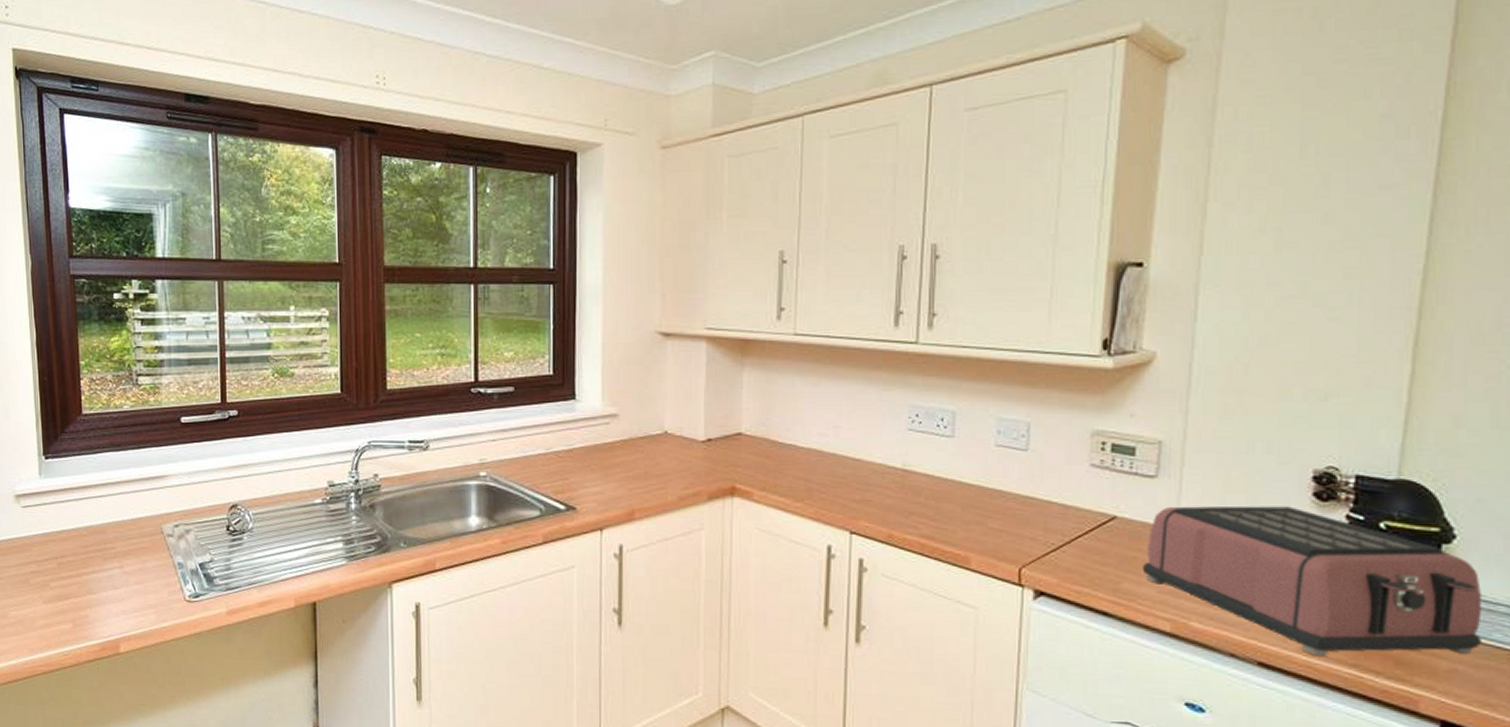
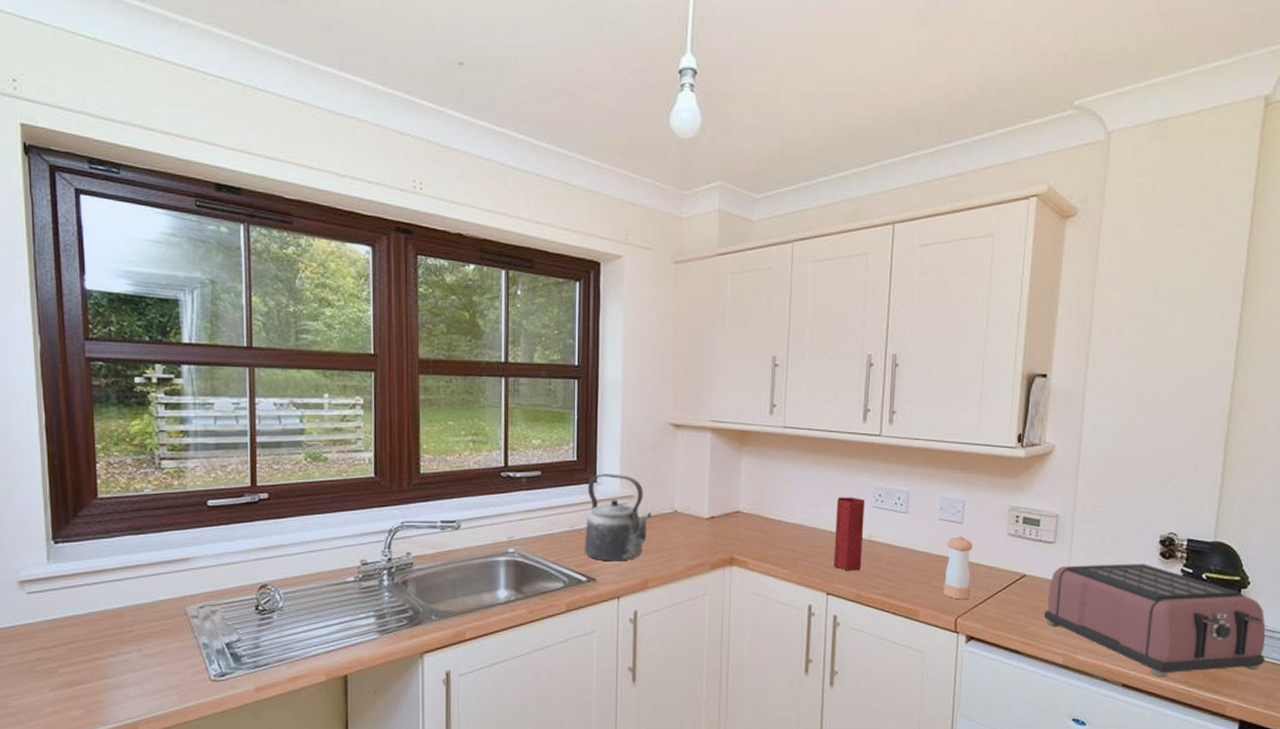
kettle: none [562,390,638,489] -> present [584,474,651,562]
vase: none [859,417,898,506] -> present [834,497,865,571]
pepper shaker: none [1002,465,1042,546] -> present [943,535,973,600]

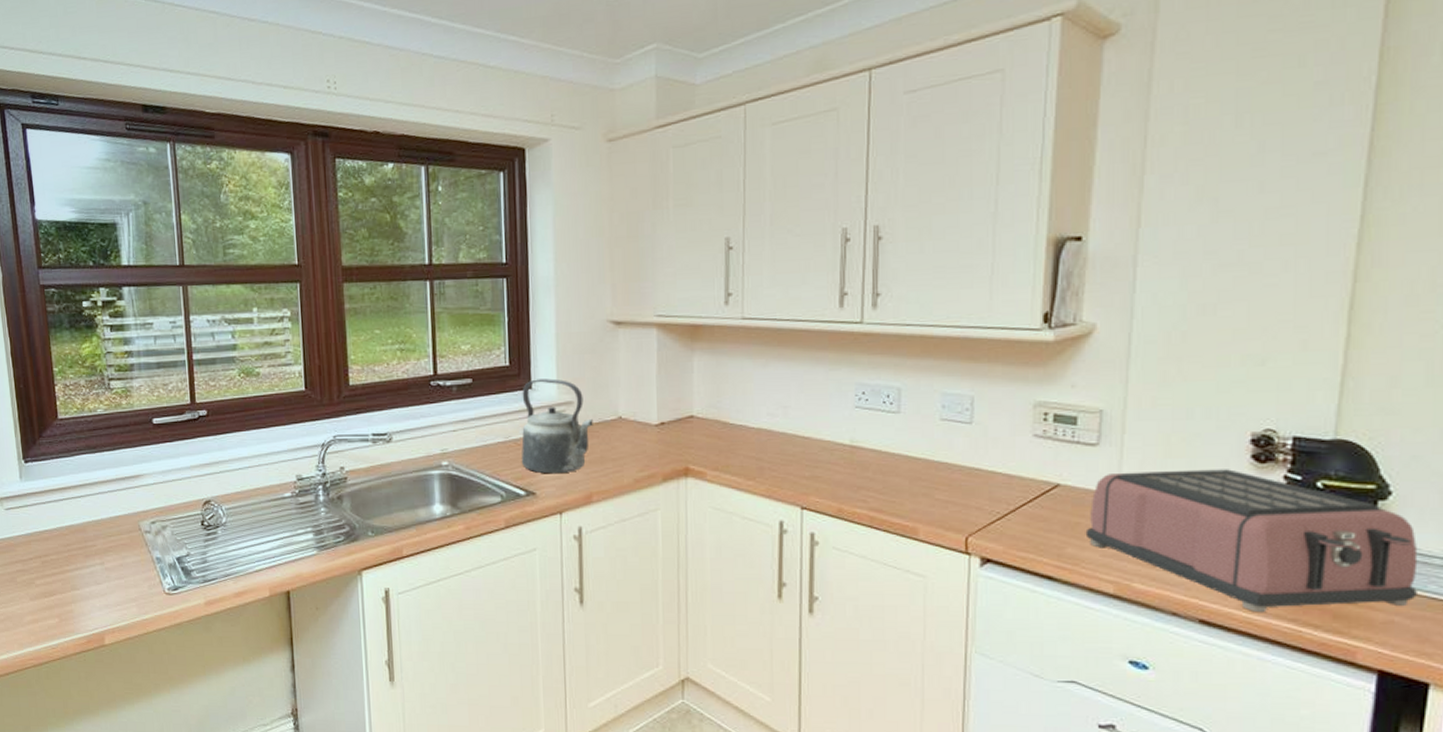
vase: present [834,497,865,571] -> none [808,396,846,482]
pepper shaker: present [943,535,973,600] -> none [948,438,987,515]

